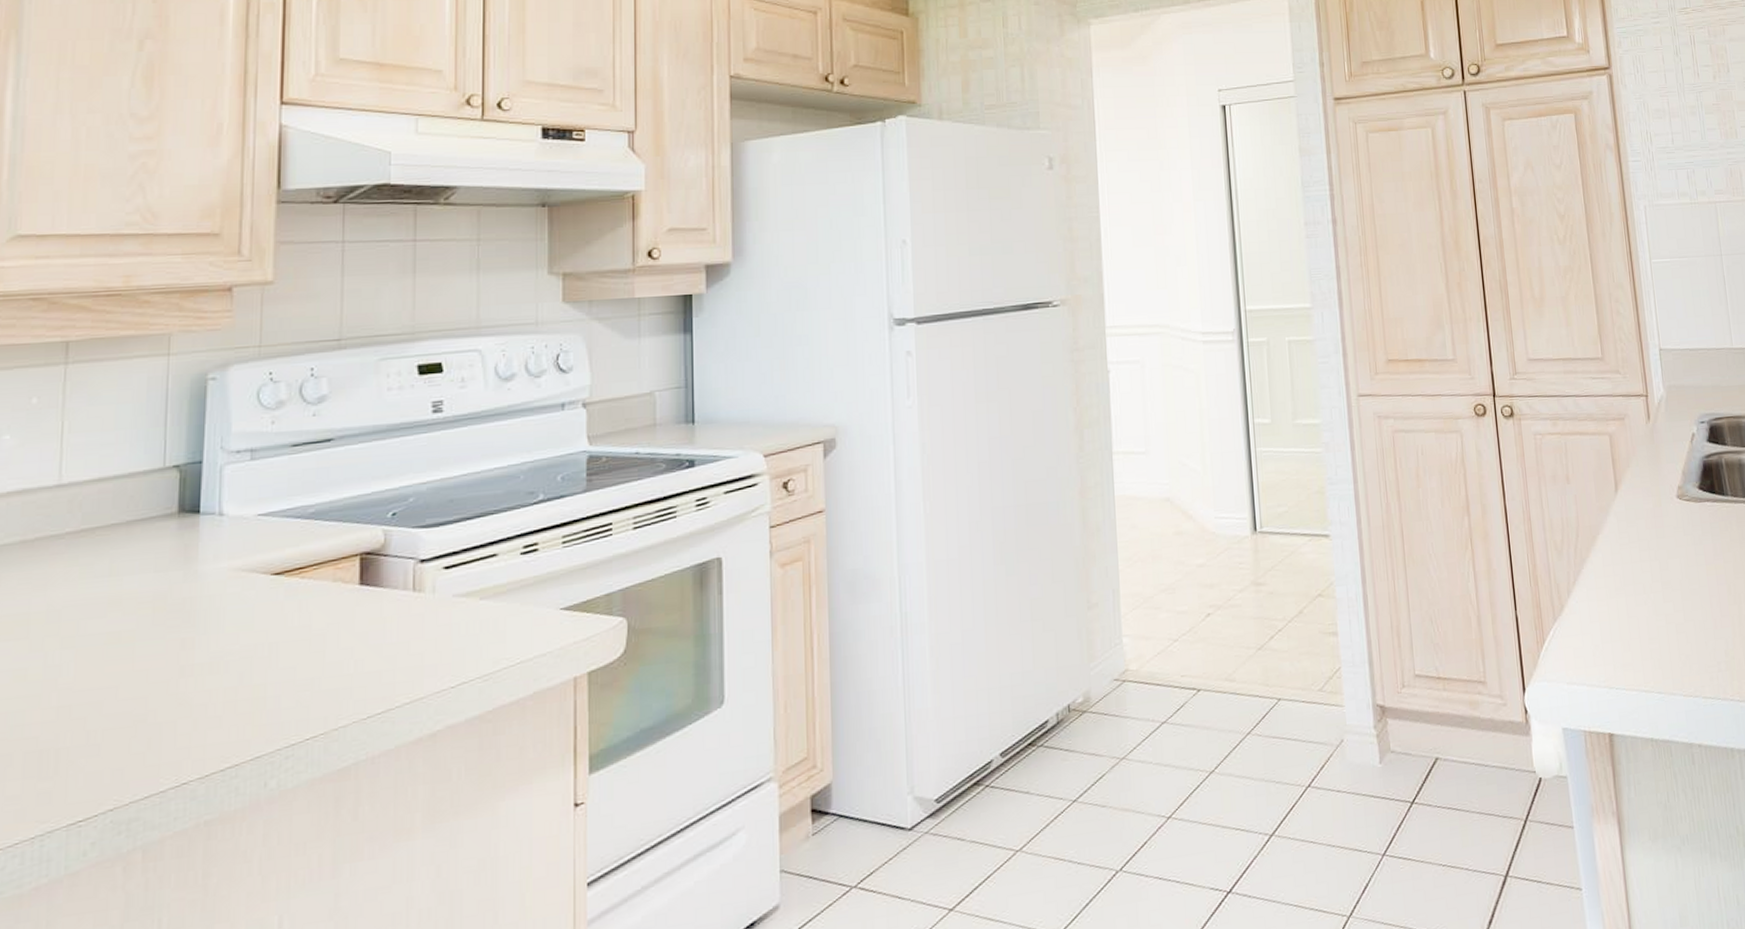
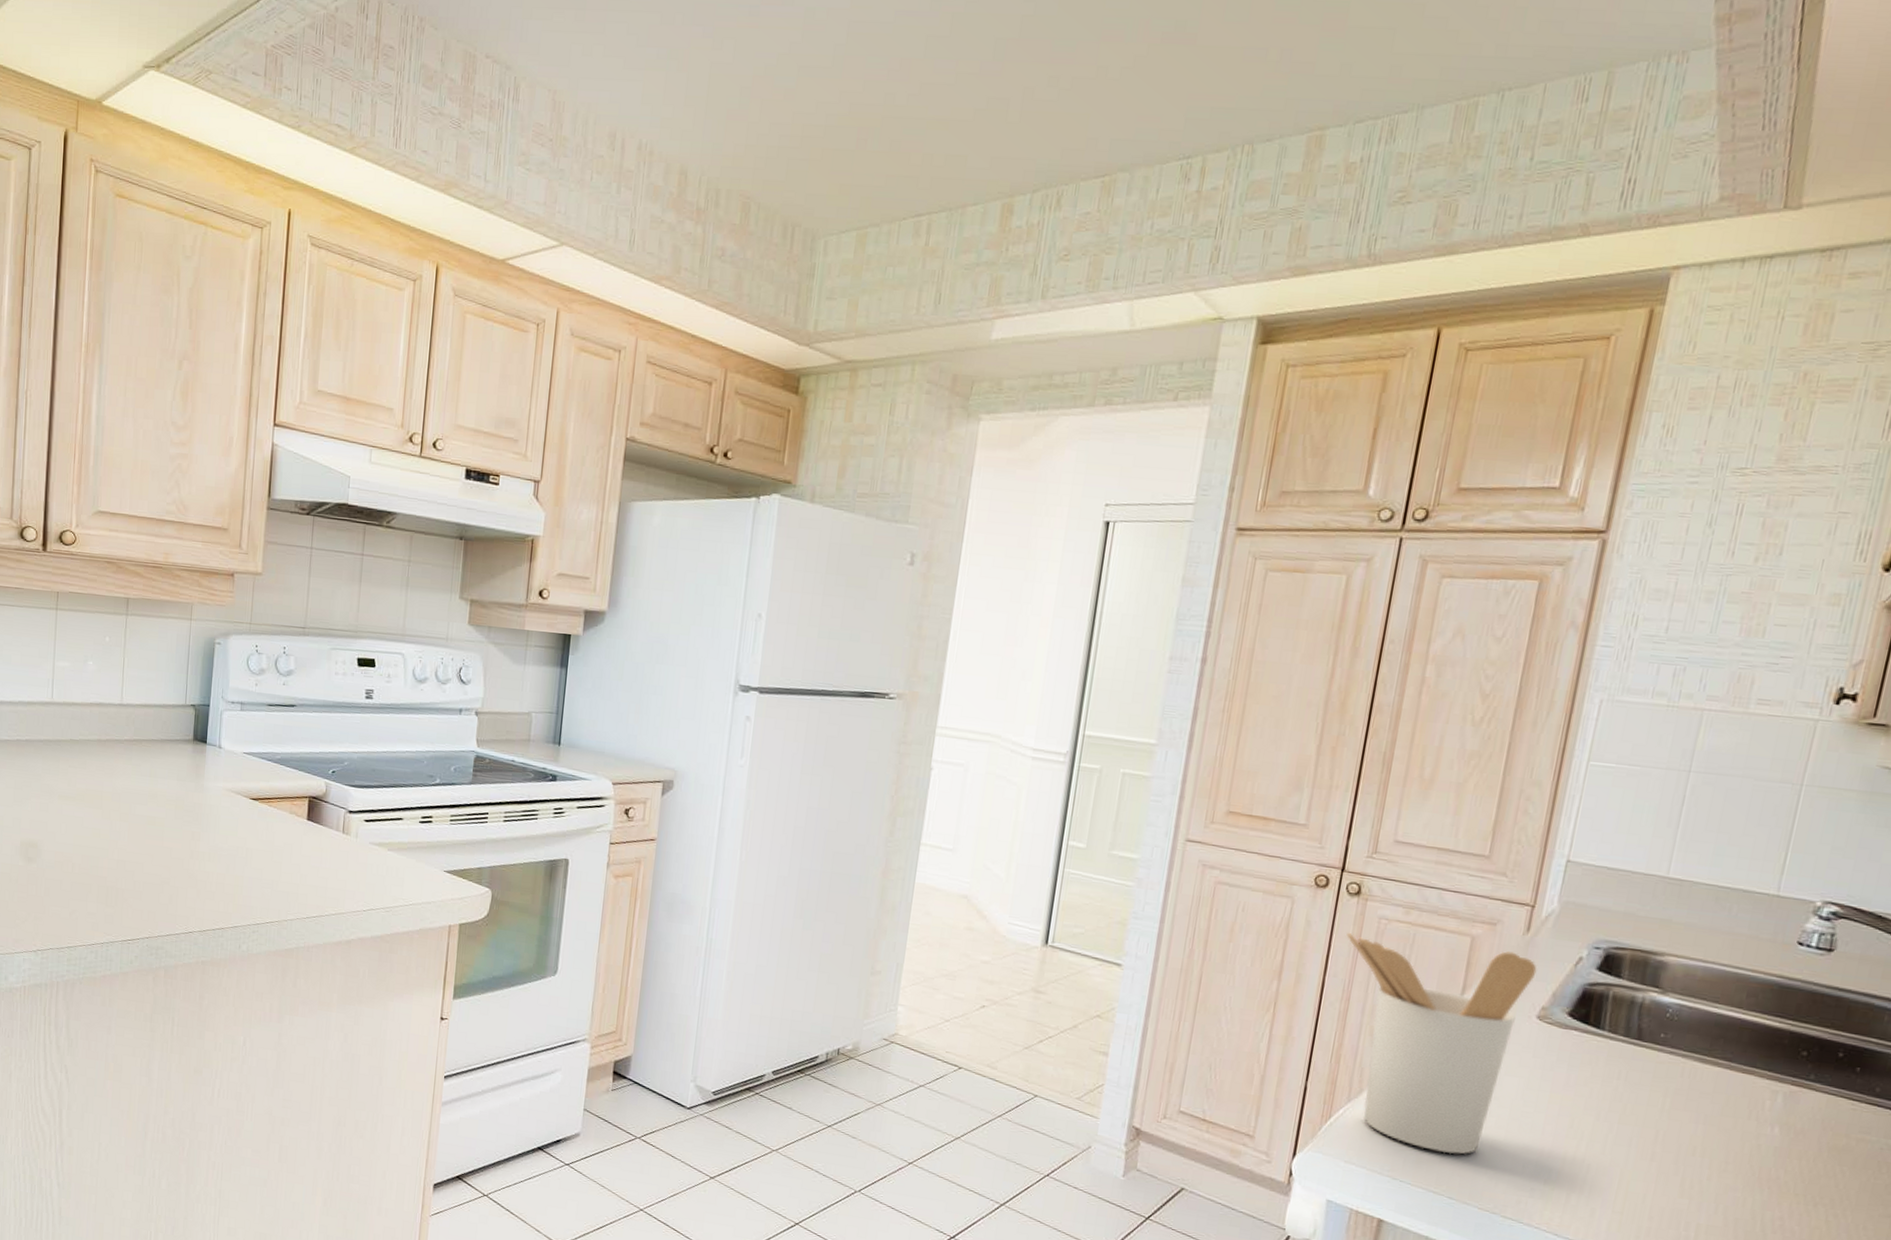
utensil holder: none [1512,441,1668,651] -> present [1347,933,1537,1155]

